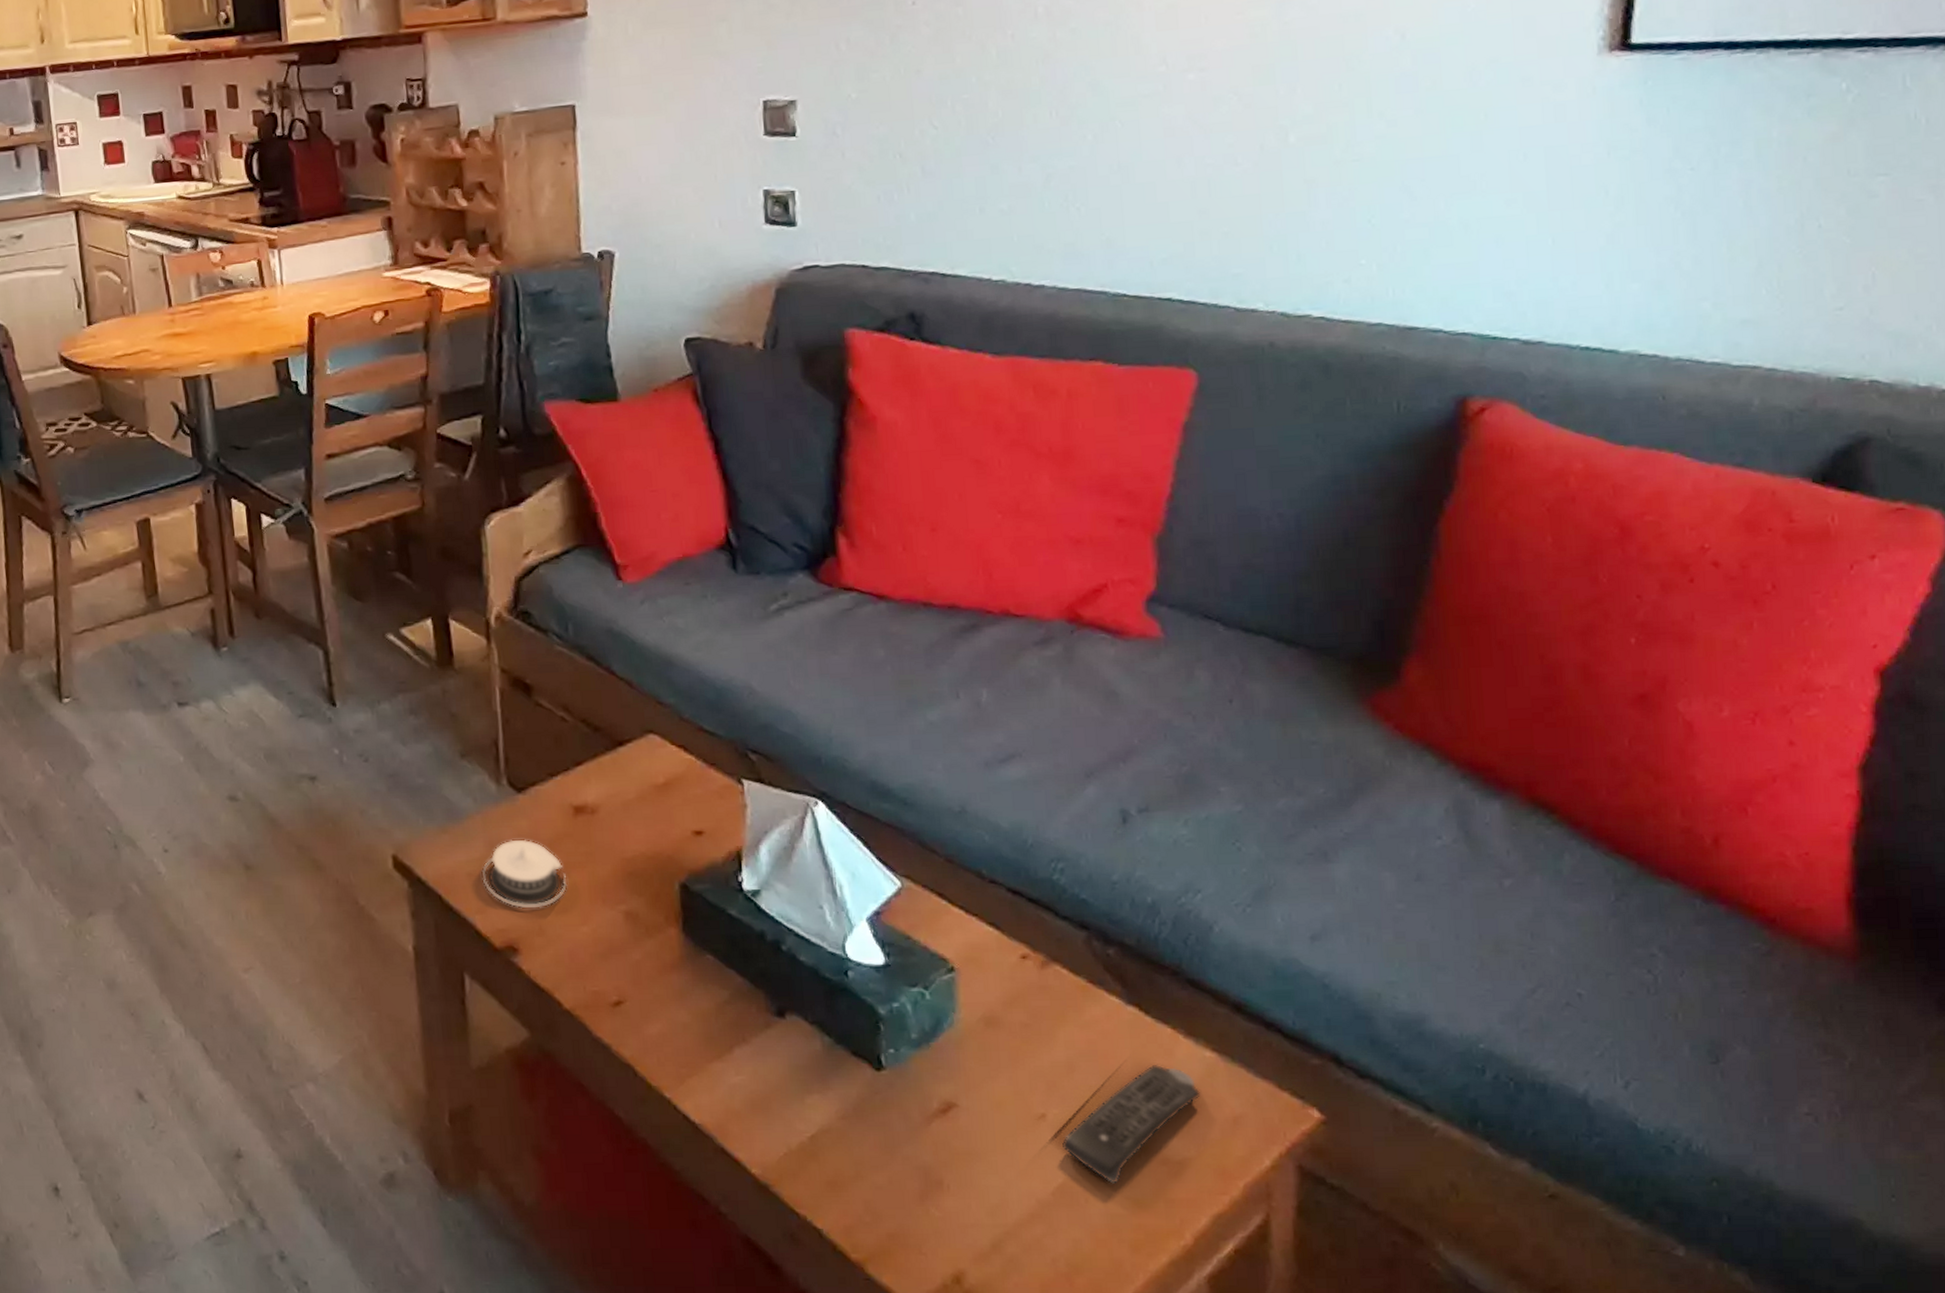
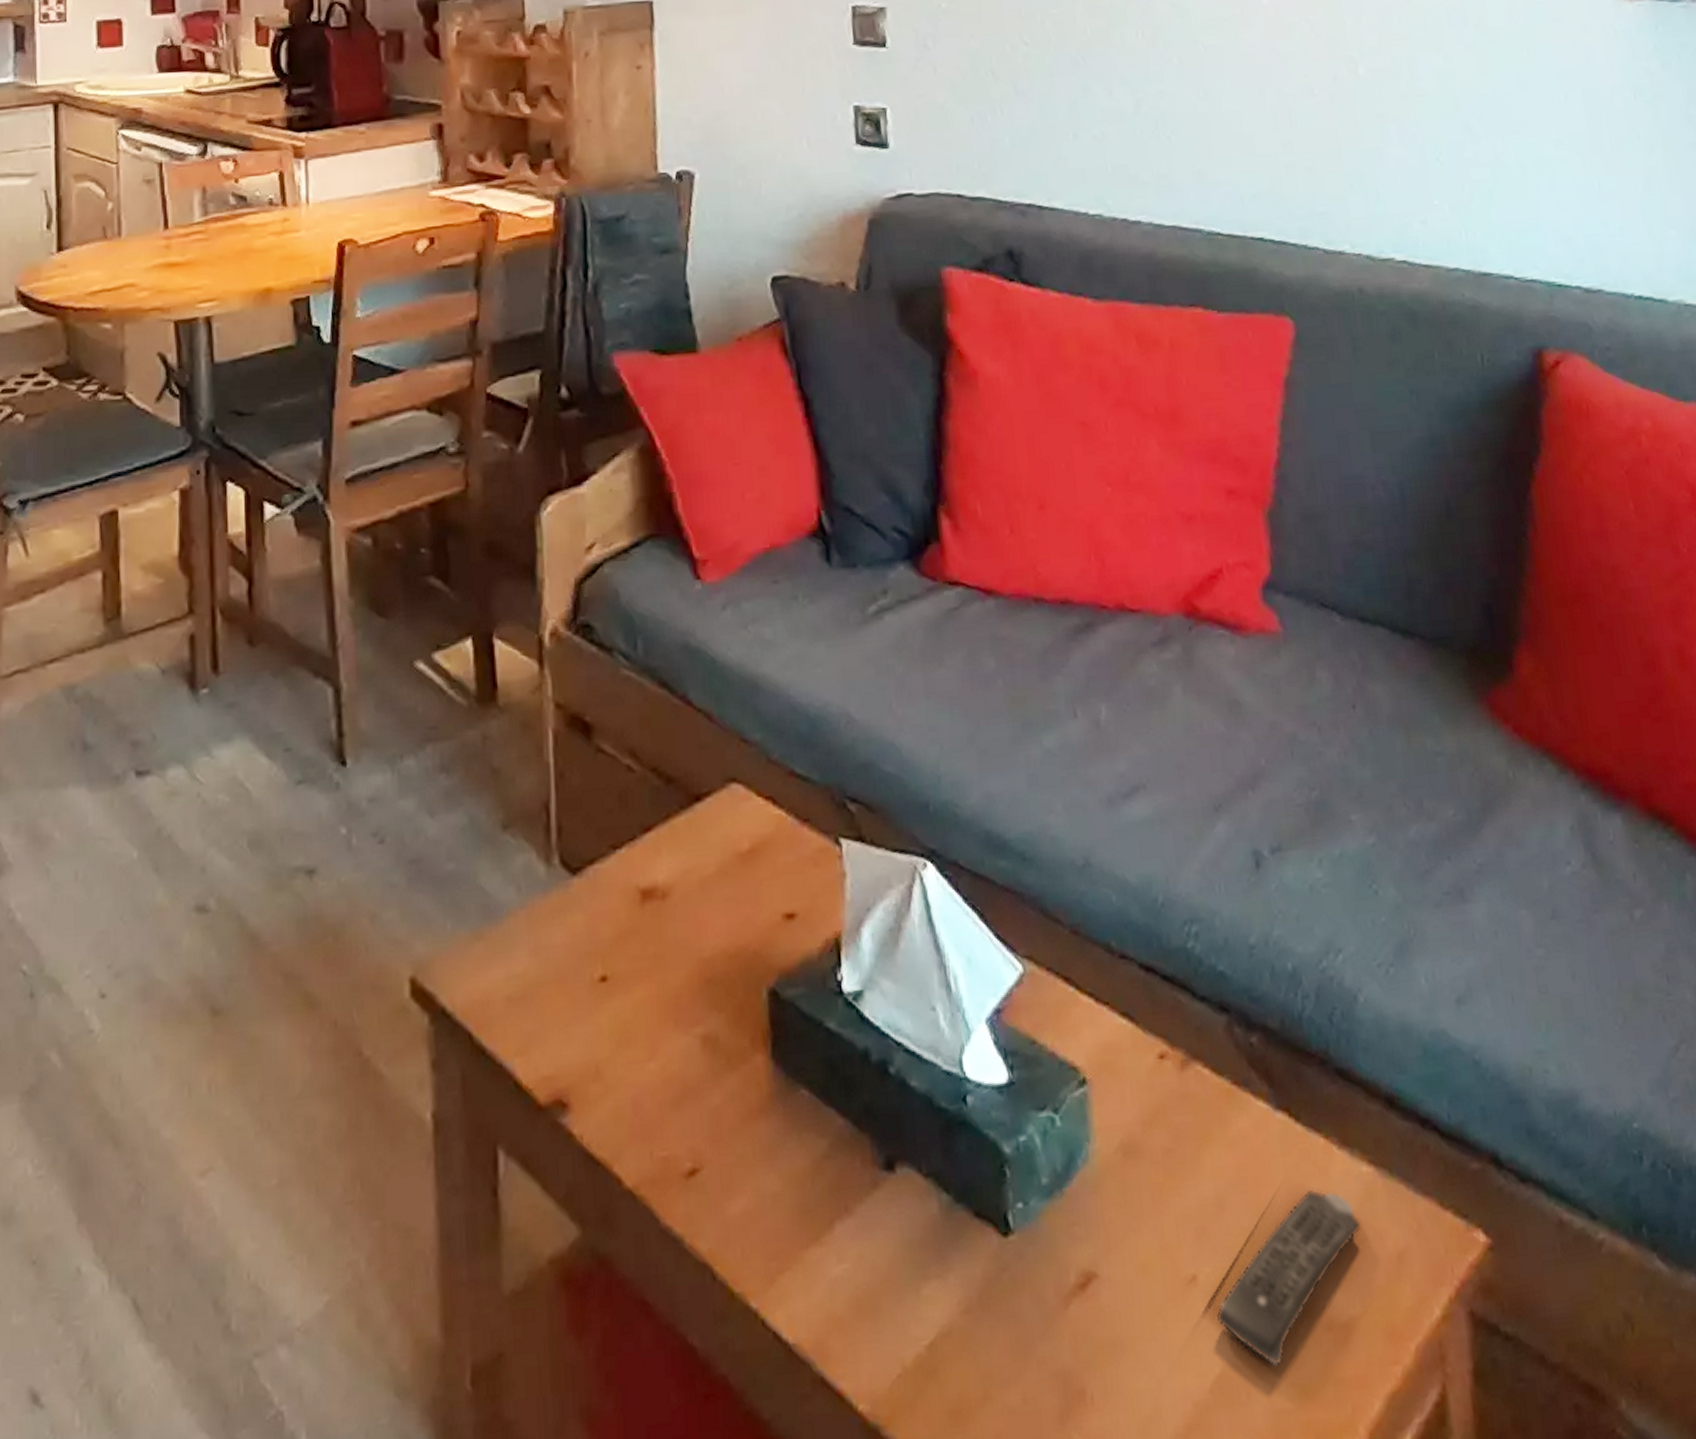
architectural model: present [482,839,567,909] -> none [525,941,631,1044]

